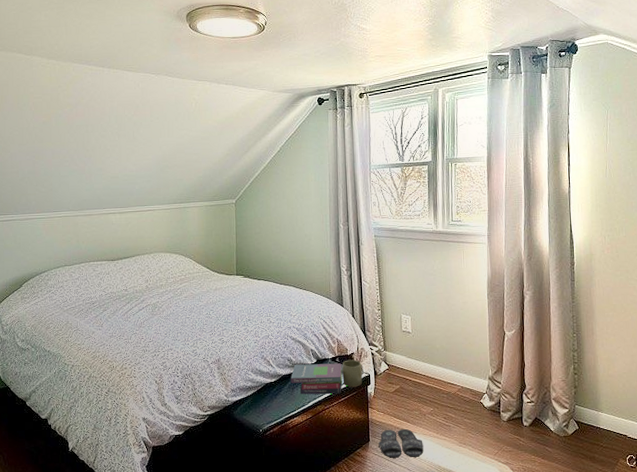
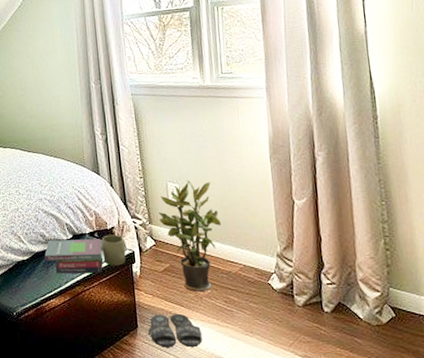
potted plant: none [392,312,444,410] -> present [158,179,221,292]

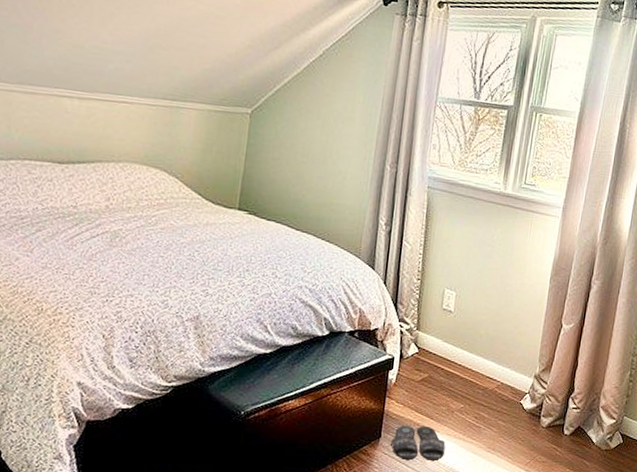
books: present [44,239,104,274] -> none [291,335,361,377]
mug: present [101,234,126,266] -> none [359,336,386,371]
potted plant: present [158,179,221,292] -> none [428,288,489,406]

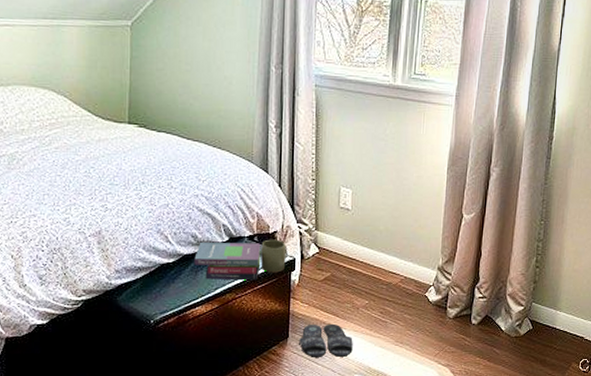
books: none [291,335,361,377] -> present [194,243,261,281]
mug: none [359,336,386,371] -> present [261,239,287,273]

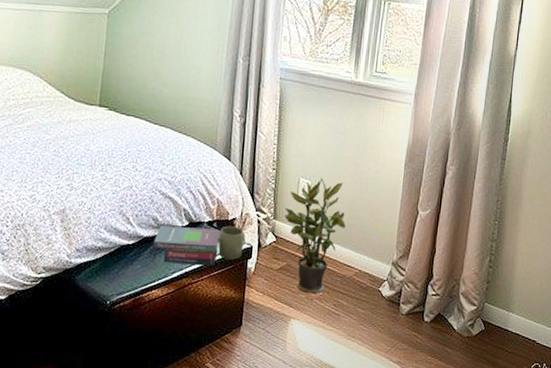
slippers: present [299,324,353,357] -> none [252,314,306,348]
potted plant: none [326,185,389,303] -> present [284,177,346,294]

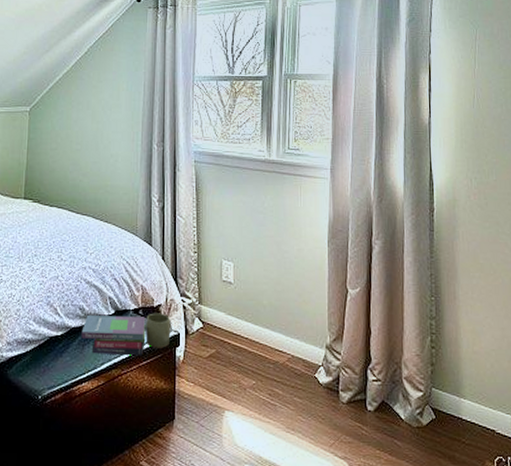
potted plant: present [284,177,346,294] -> none [209,258,273,383]

